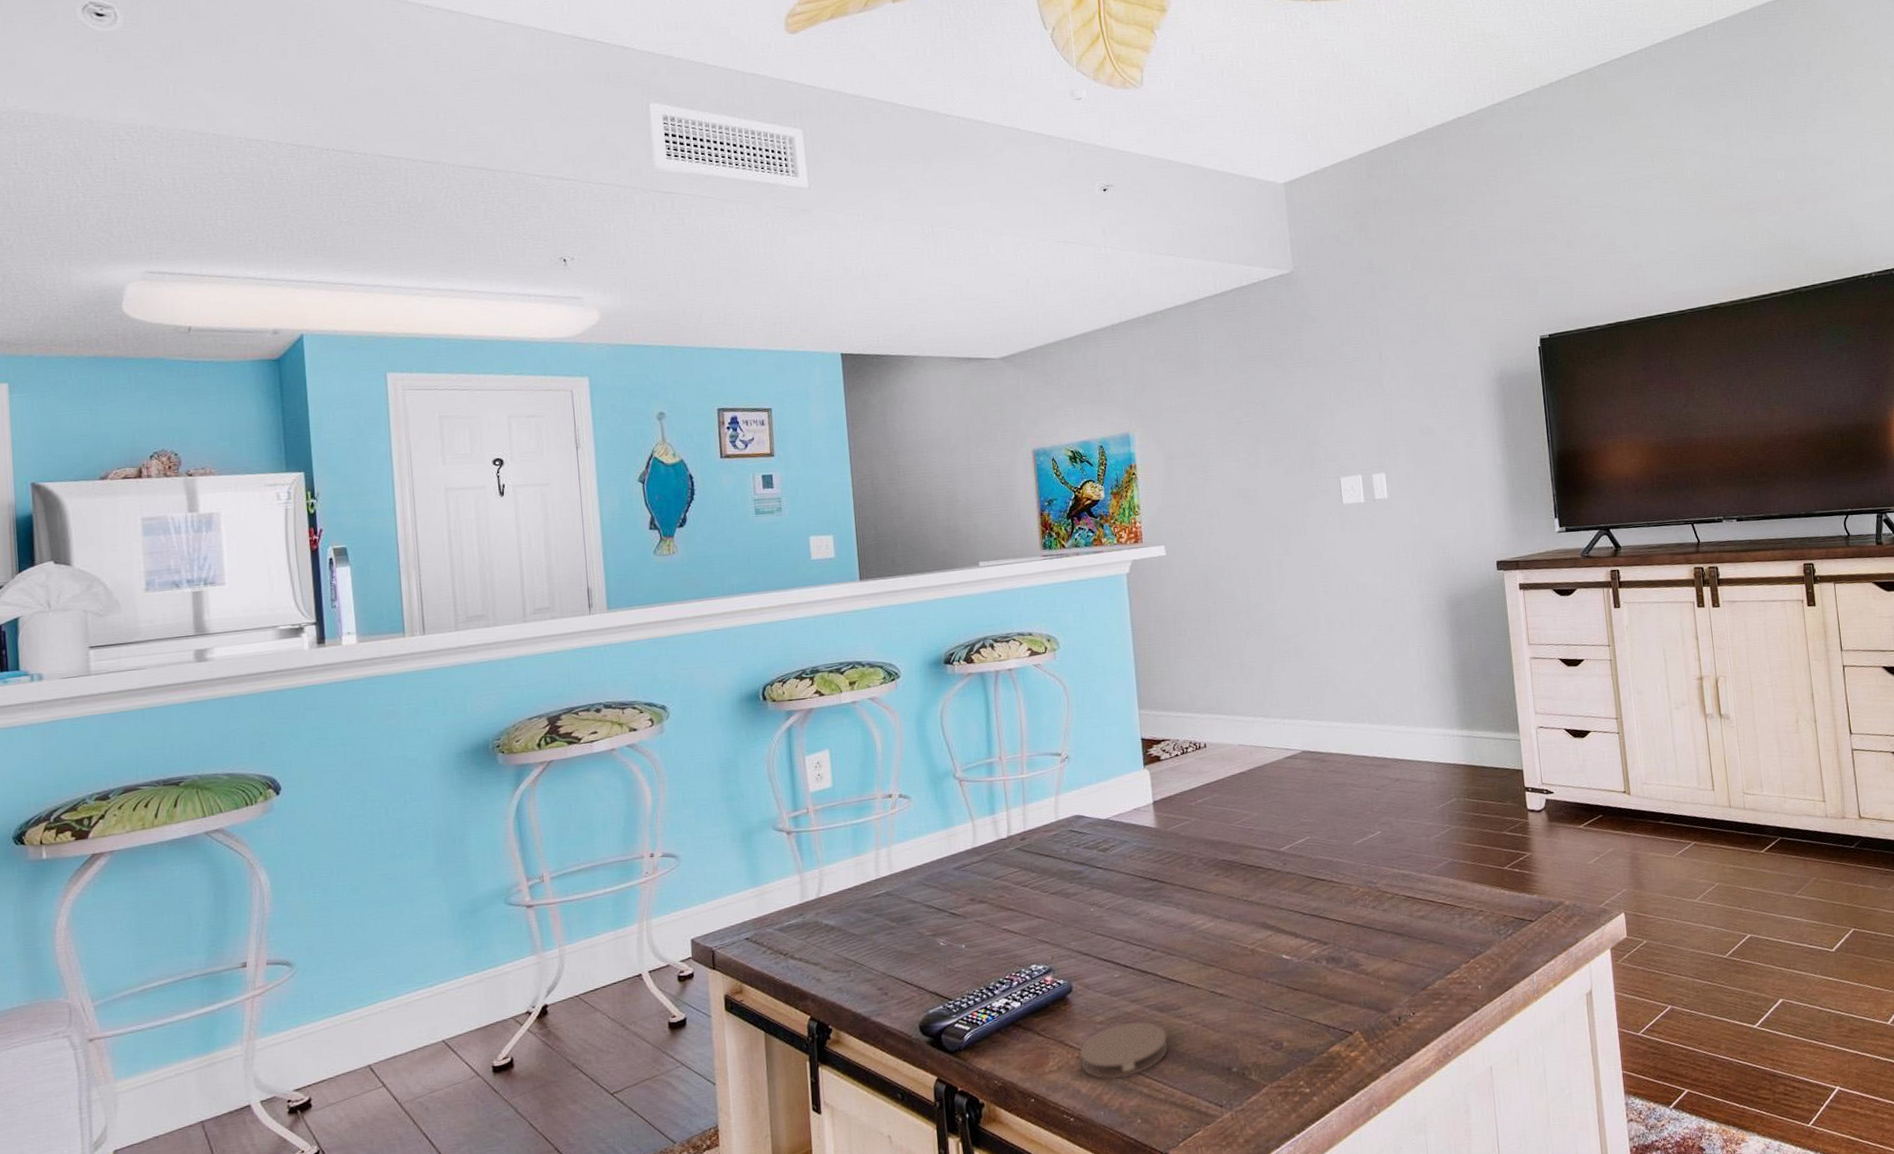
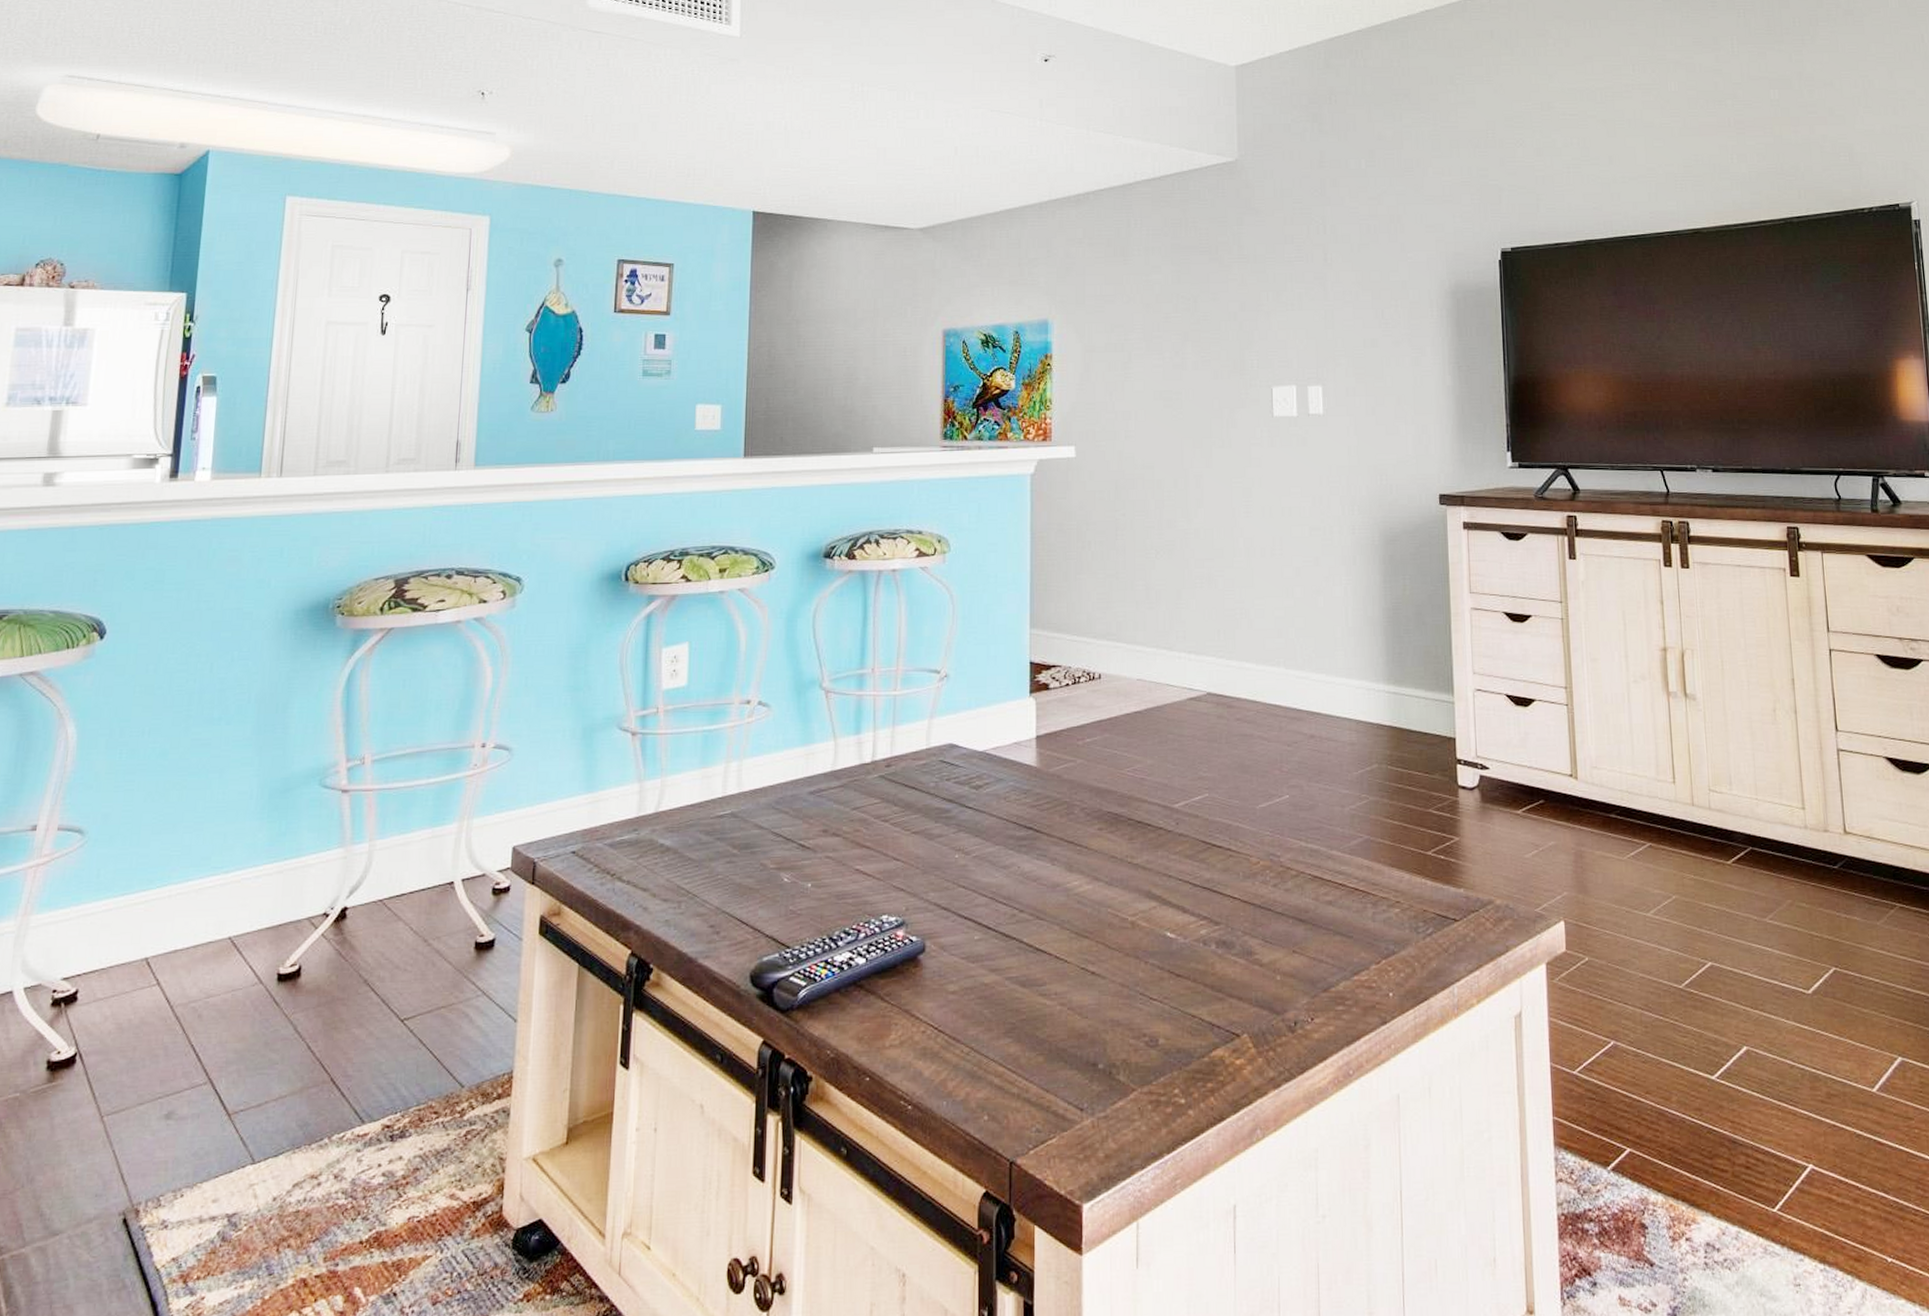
coaster: present [1079,1021,1168,1079] -> none [926,995,1027,1063]

